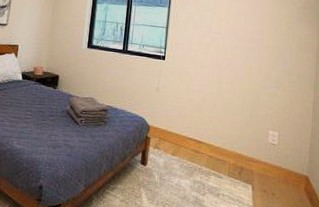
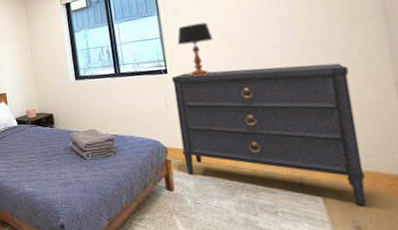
dresser: none [160,63,288,196] -> present [171,63,367,206]
table lamp: none [178,22,206,68] -> present [177,22,214,76]

